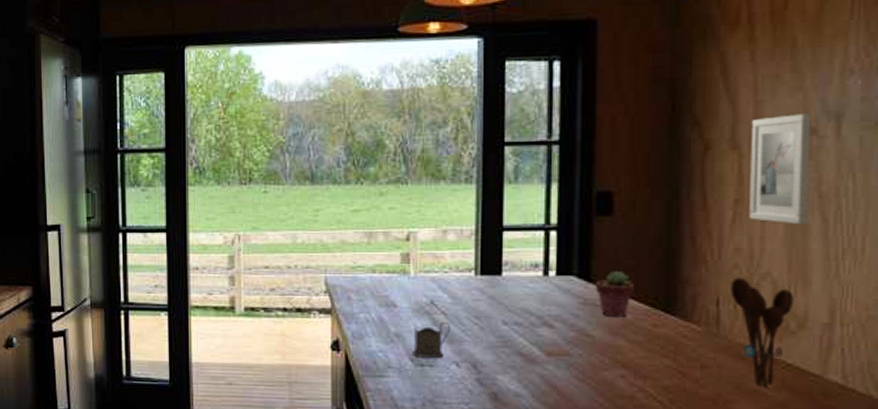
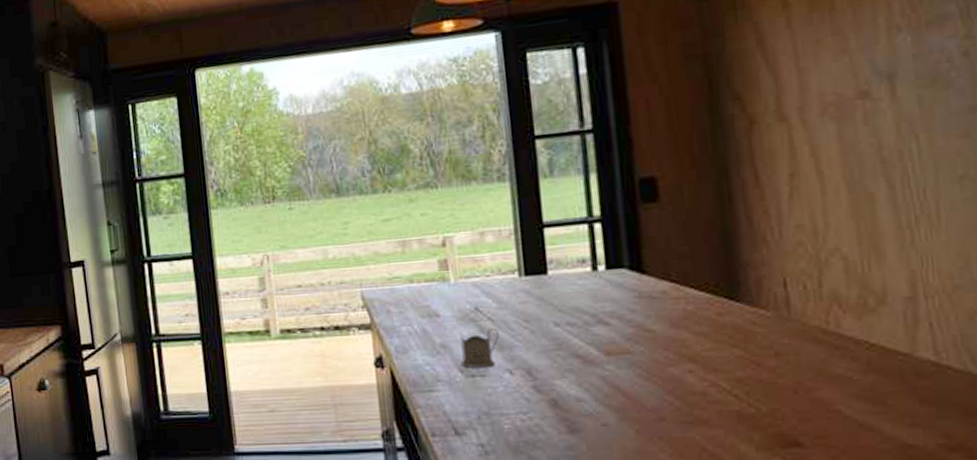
potted succulent: present [595,270,635,317] -> none [649,258,693,309]
utensil holder: present [730,277,794,387] -> none [796,255,870,371]
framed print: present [749,114,811,225] -> none [796,76,873,195]

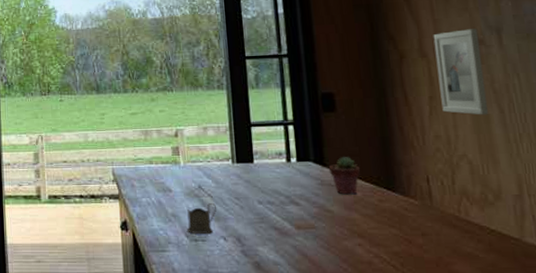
potted succulent: none [649,258,693,309] -> present [328,156,361,195]
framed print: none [796,76,873,195] -> present [433,29,489,115]

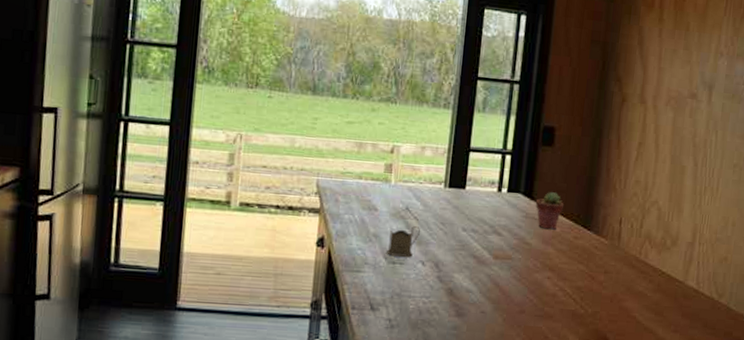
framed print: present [433,29,489,115] -> none [647,81,694,167]

